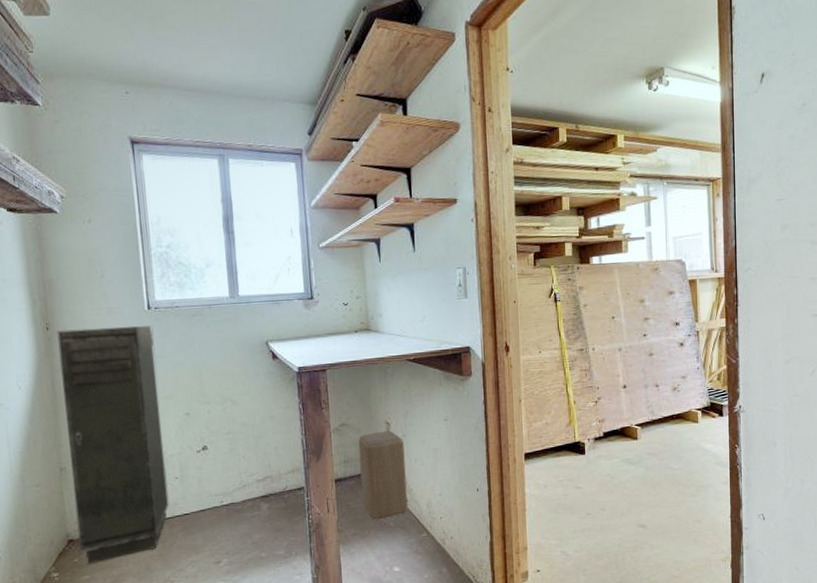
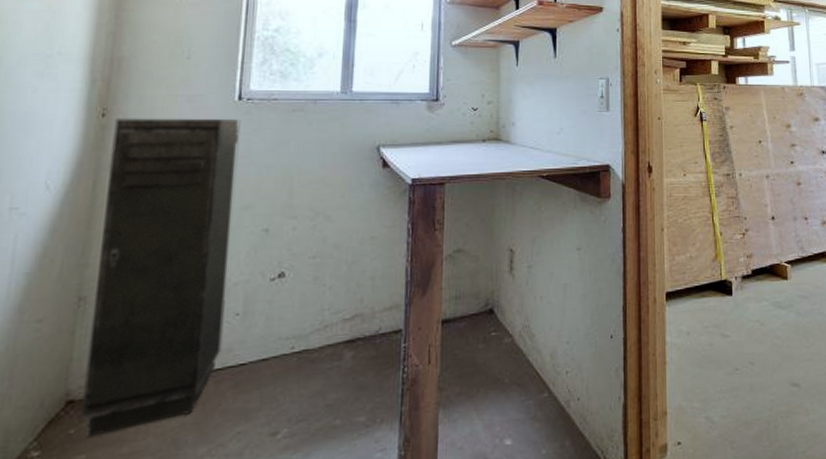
stool: present [358,430,408,520] -> none [473,260,529,375]

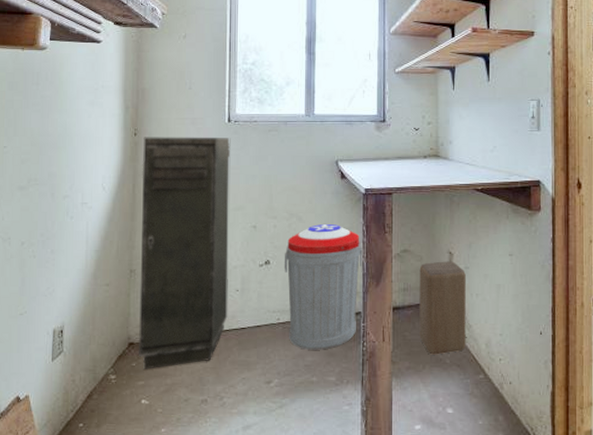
trash can: none [303,223,406,385] -> present [284,224,362,350]
stool: none [473,260,529,375] -> present [419,261,466,355]

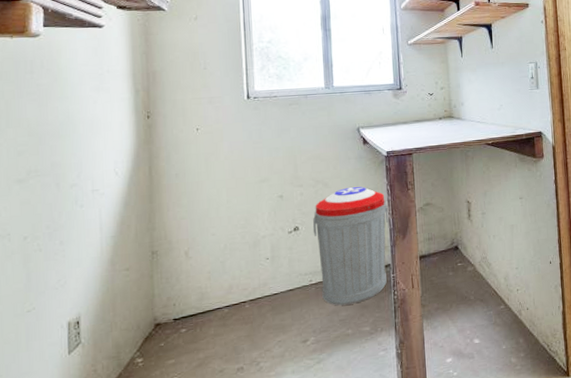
storage cabinet: present [138,137,231,369] -> none [157,114,259,348]
stool: present [419,261,466,355] -> none [441,209,487,294]

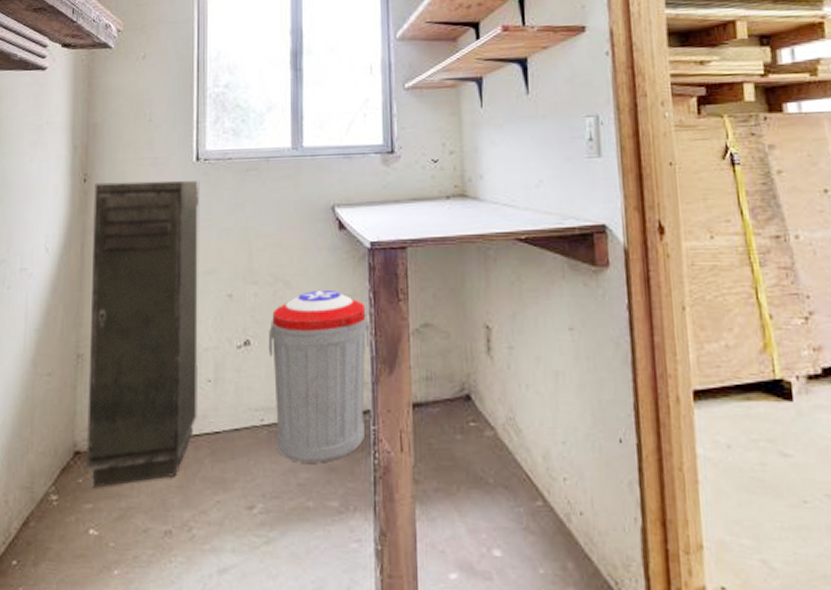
storage cabinet: none [157,114,259,348] -> present [85,180,200,488]

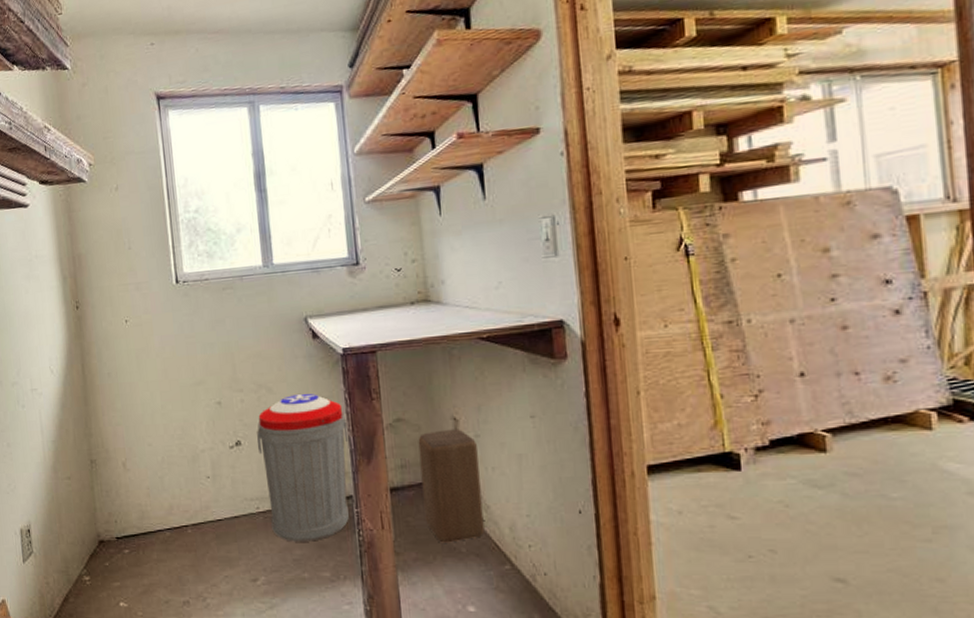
storage cabinet: present [85,180,200,488] -> none [86,301,201,569]
stool: none [446,339,515,472] -> present [418,429,485,543]

